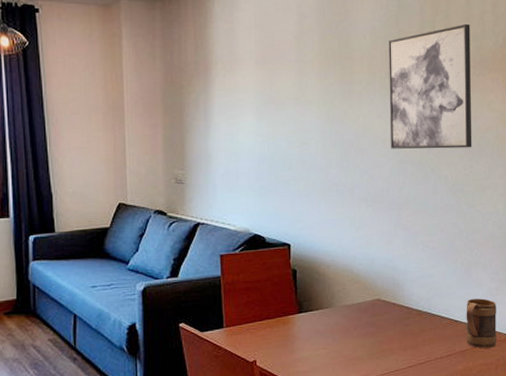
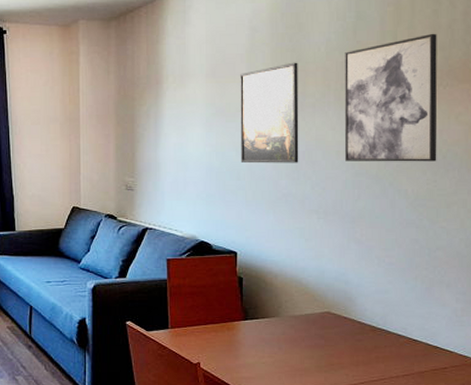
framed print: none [290,49,348,153] -> present [240,62,299,164]
mug: present [466,298,497,349] -> none [426,318,462,371]

